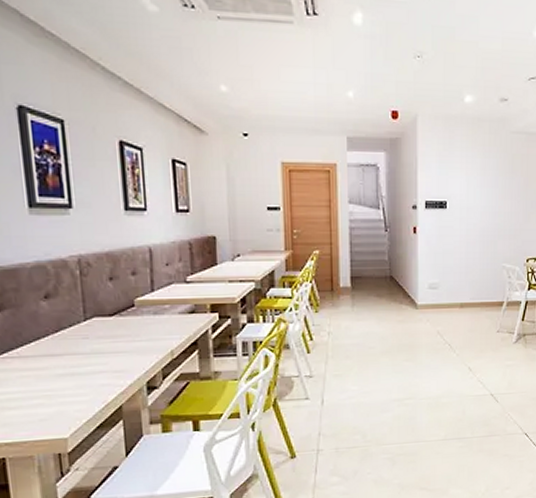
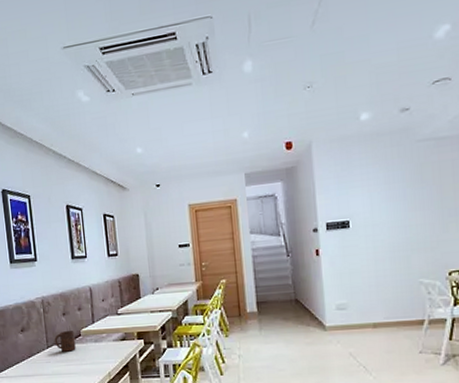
cup: none [95,300,127,326] -> present [54,331,76,352]

